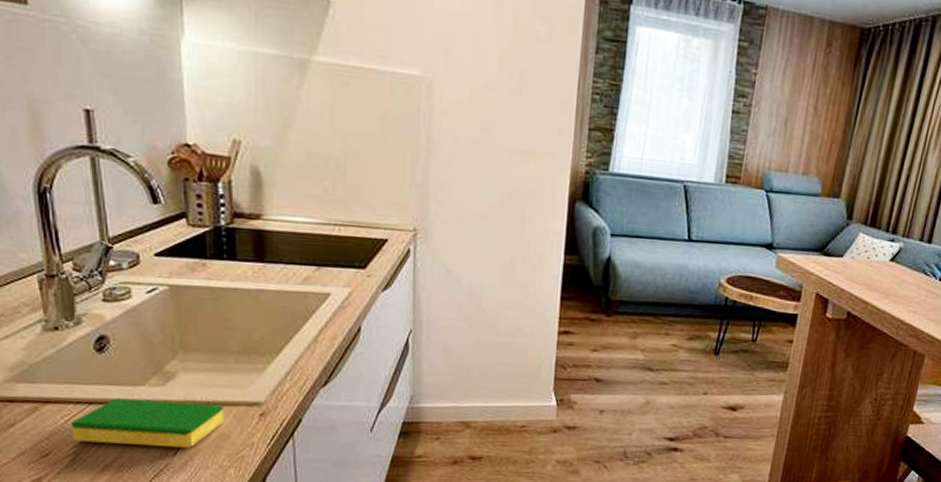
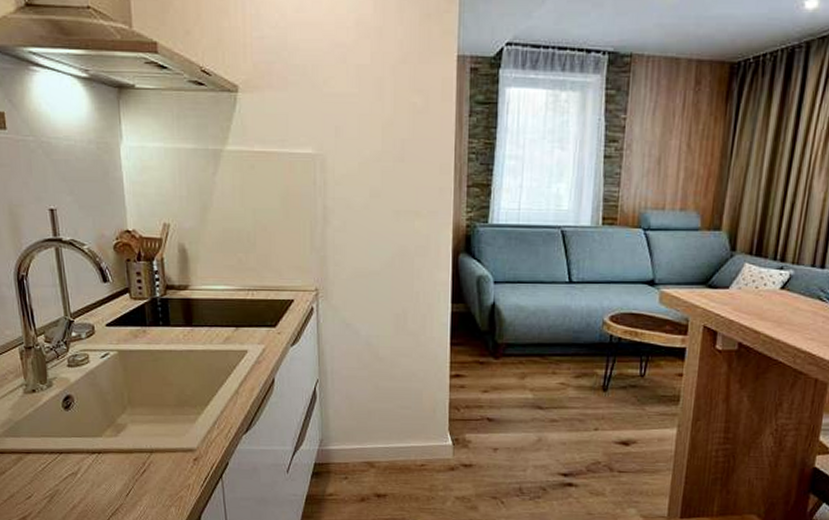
dish sponge: present [71,398,223,448] -> none [47,448,165,490]

